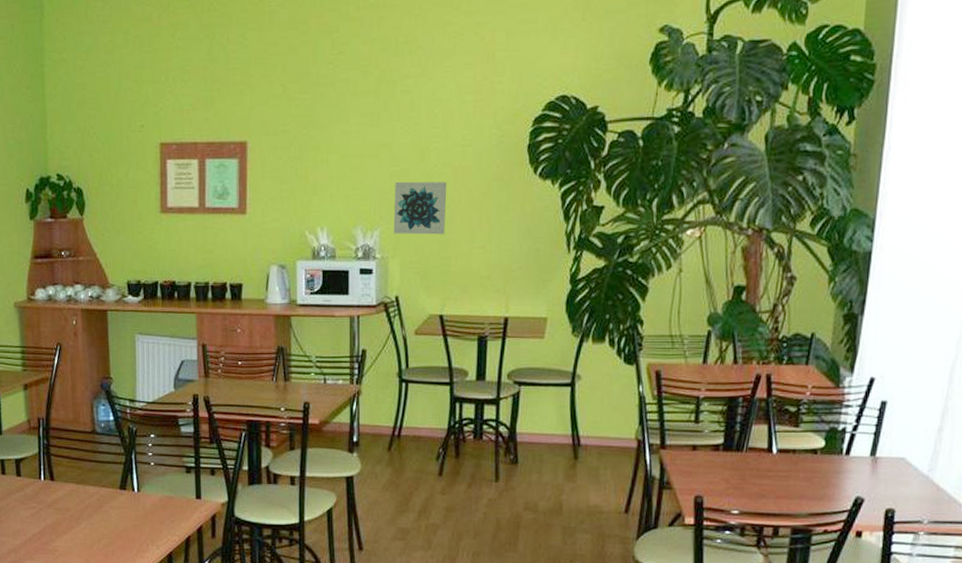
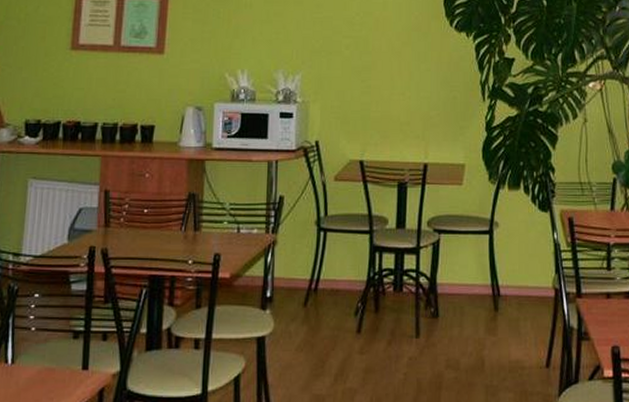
wall art: present [393,181,447,235] -> none [315,28,368,81]

